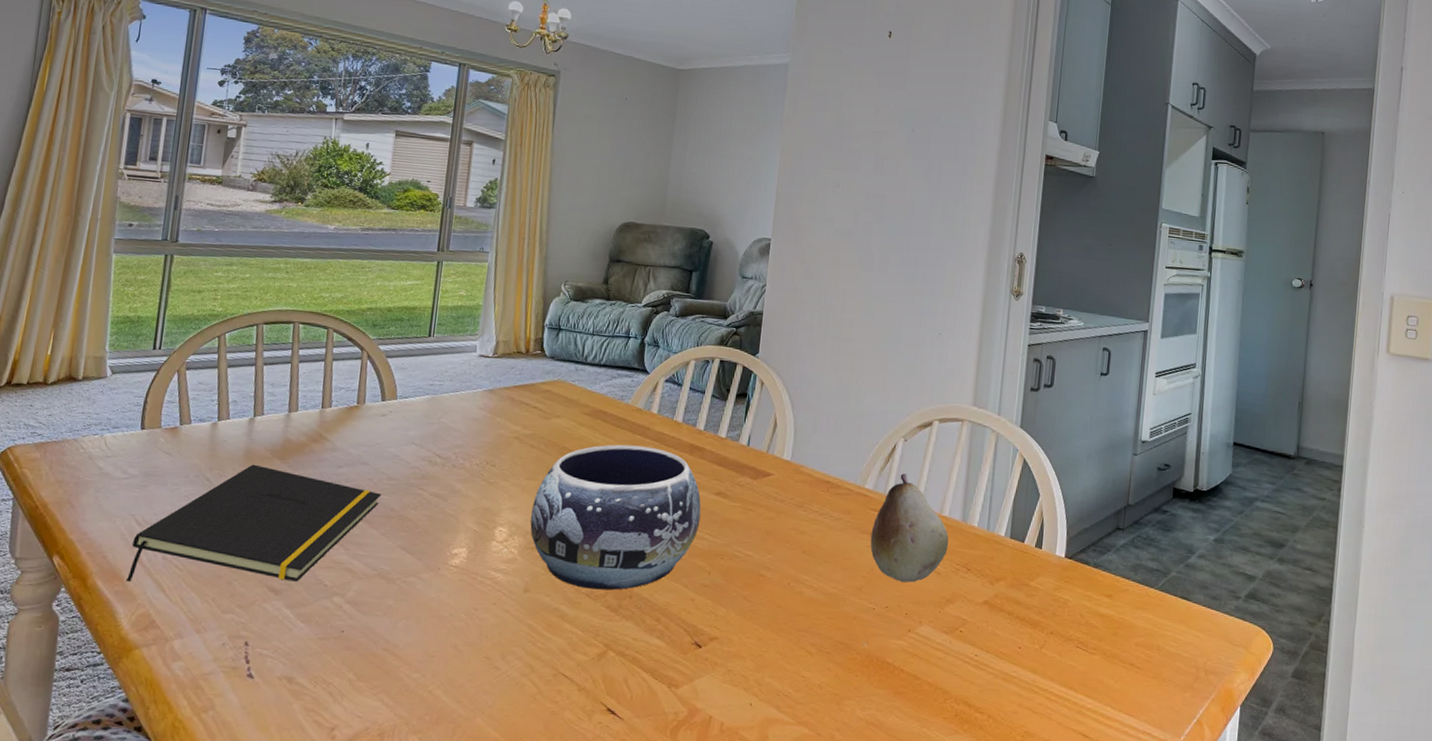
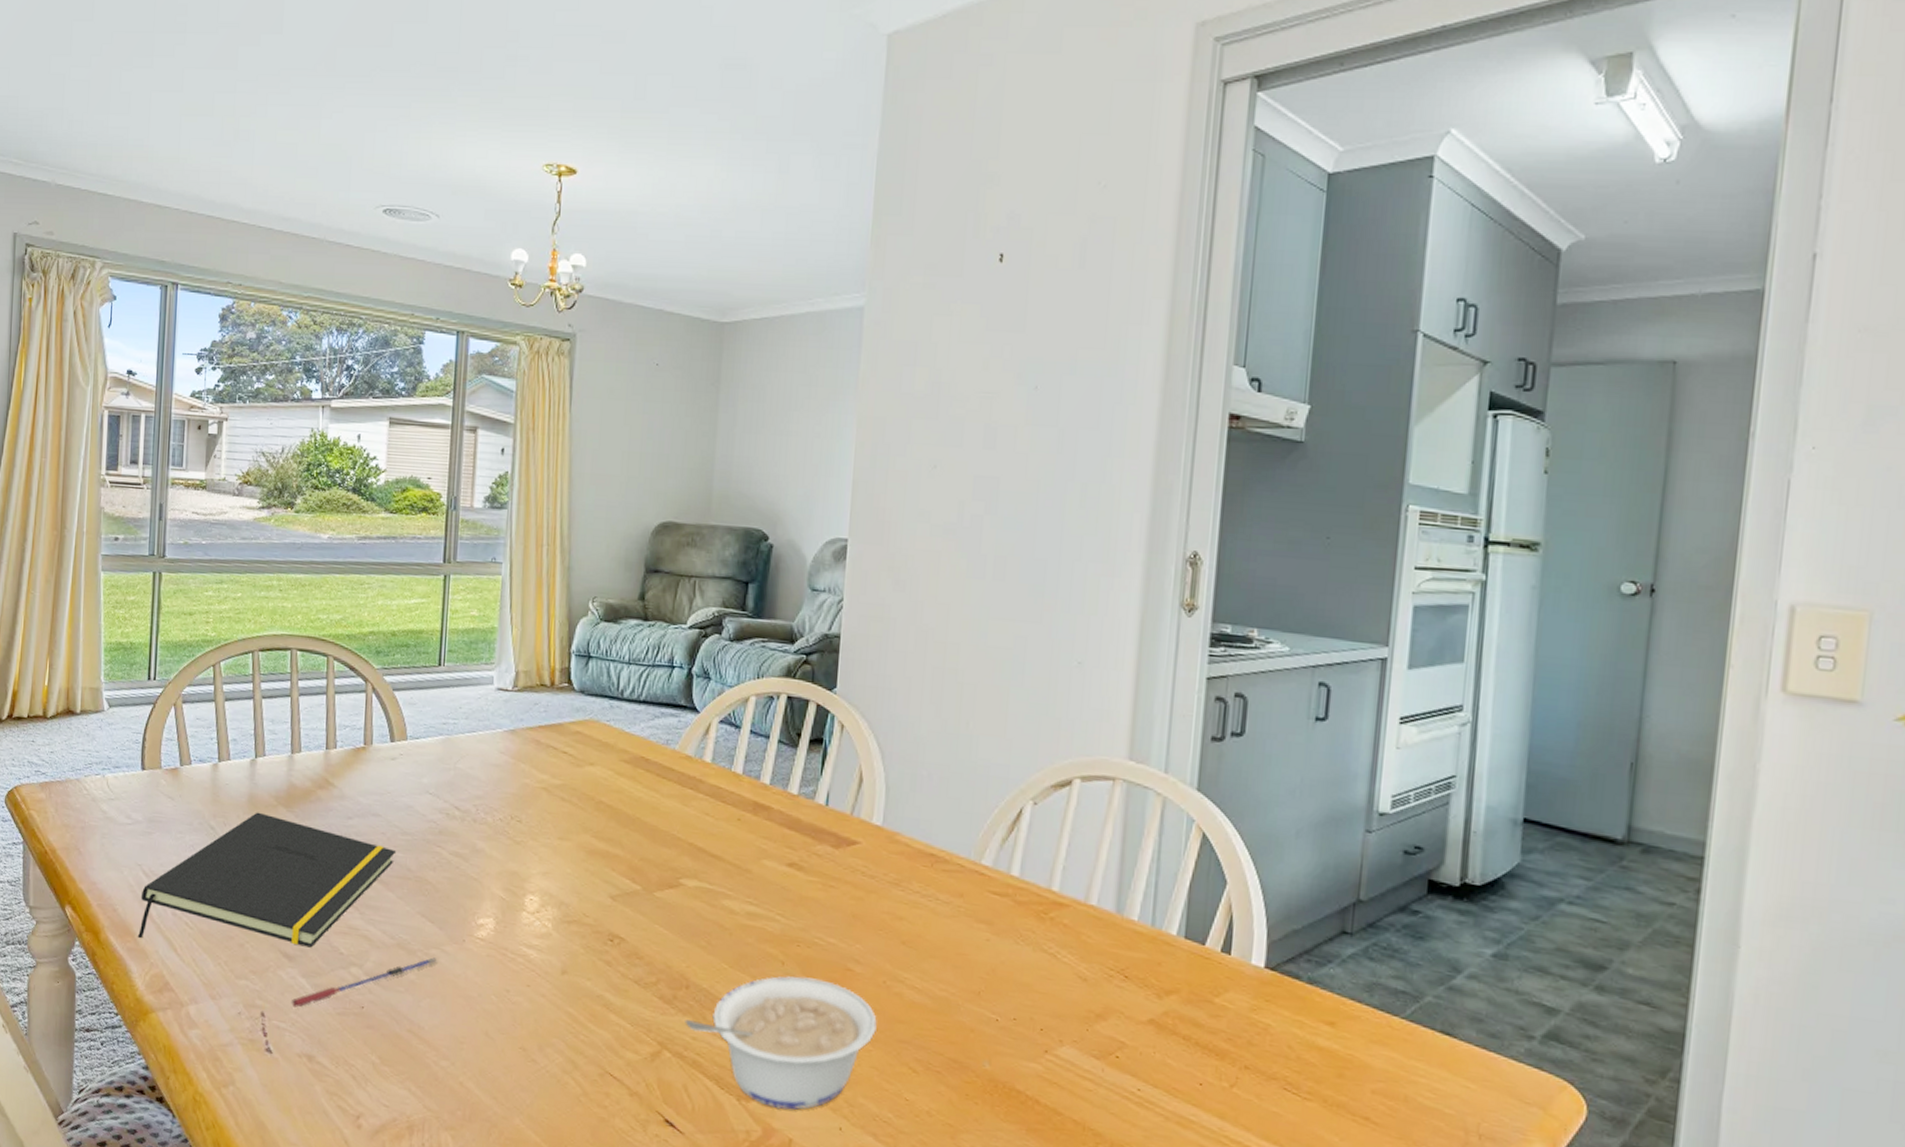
pen: none [274,584,414,636] -> present [291,957,437,1008]
decorative bowl: present [530,444,701,590] -> none [564,799,770,978]
legume: none [627,583,782,692] -> present [685,976,877,1110]
fruit: present [870,473,949,583] -> none [990,847,1098,990]

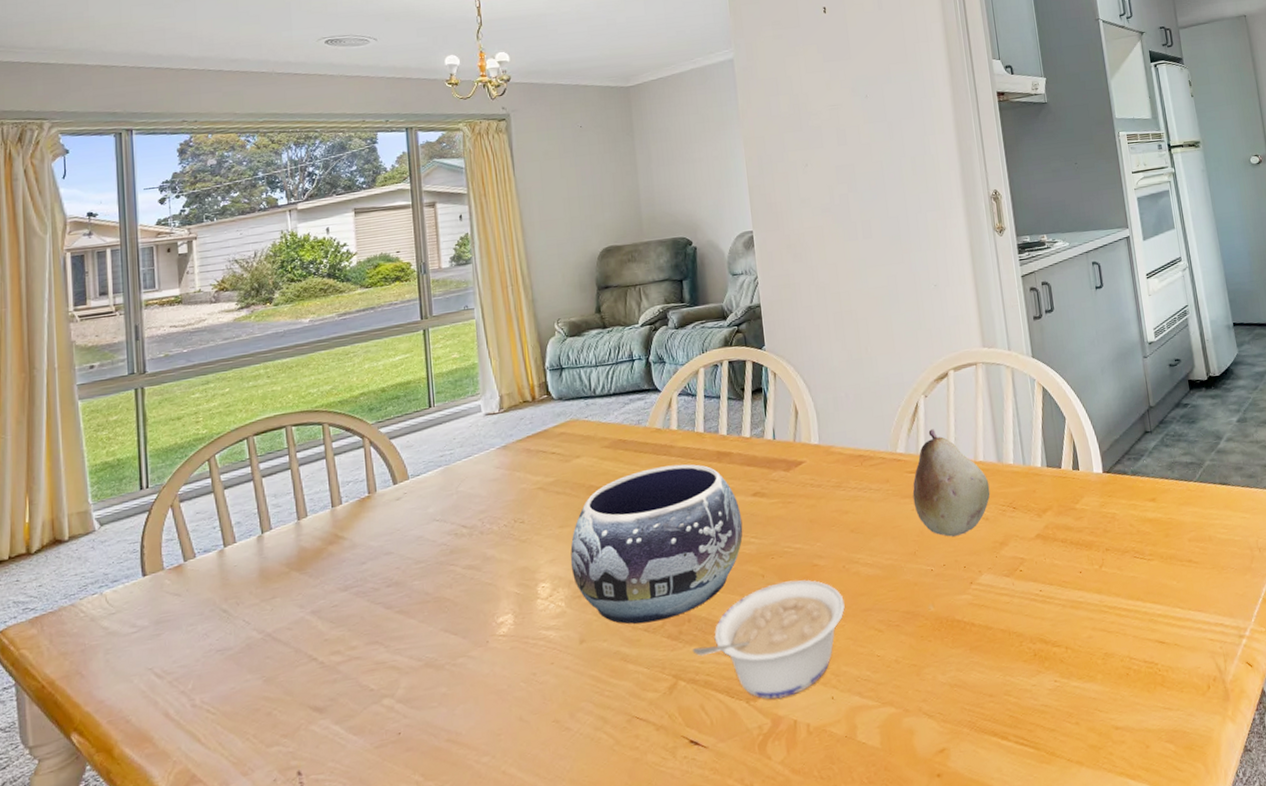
notepad: present [137,812,397,948] -> none [155,579,413,741]
pen: present [291,957,437,1008] -> none [326,665,466,756]
decorative bowl: none [564,799,770,978] -> present [570,464,743,624]
fruit: none [990,847,1098,990] -> present [912,429,990,537]

